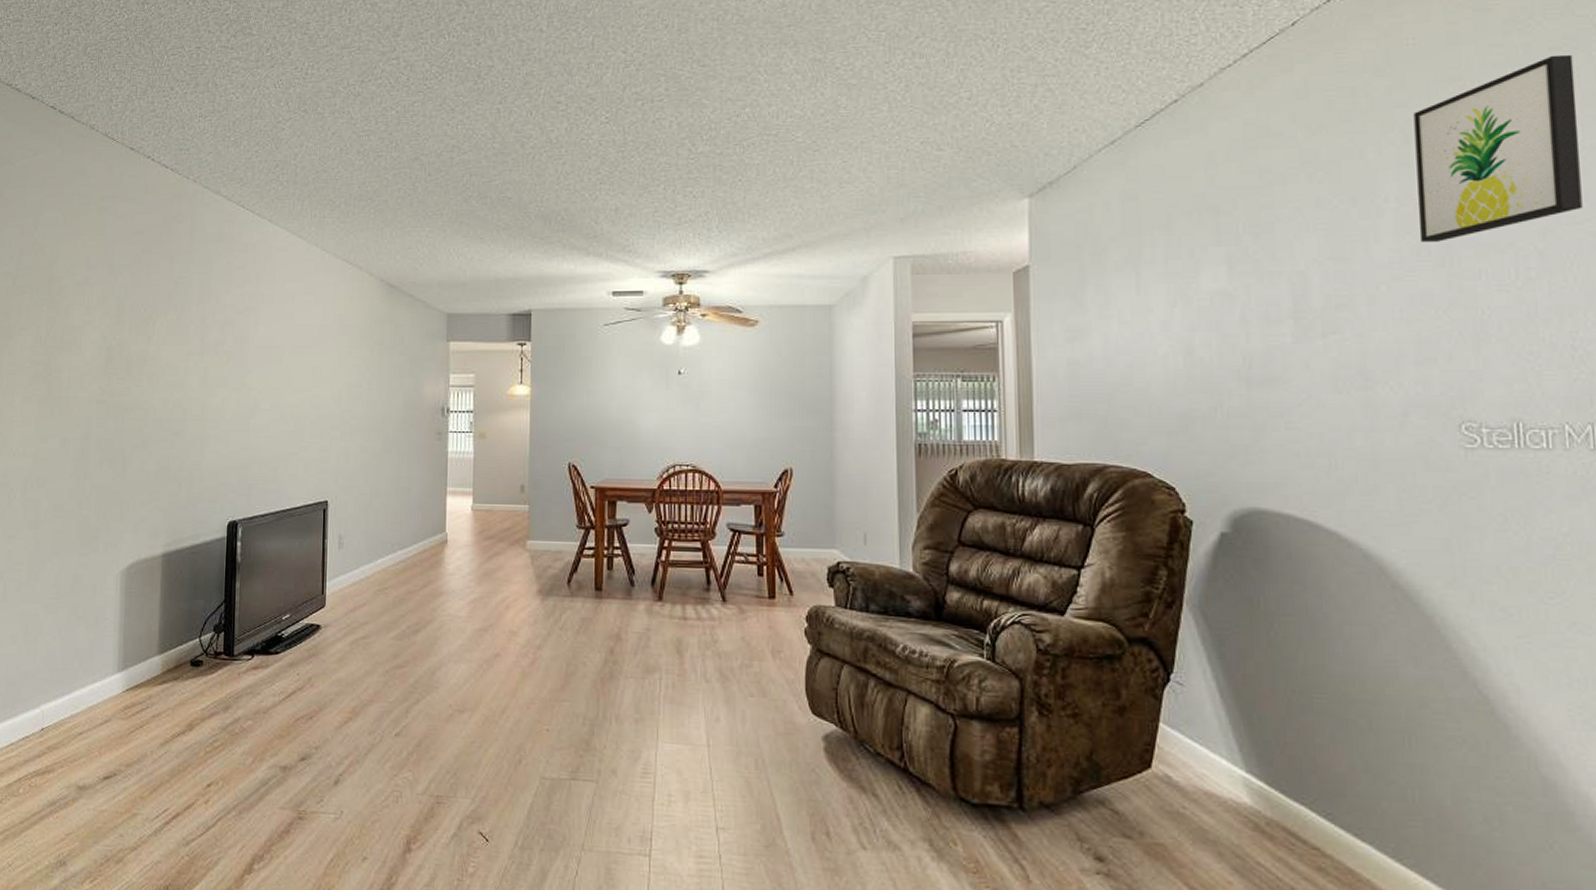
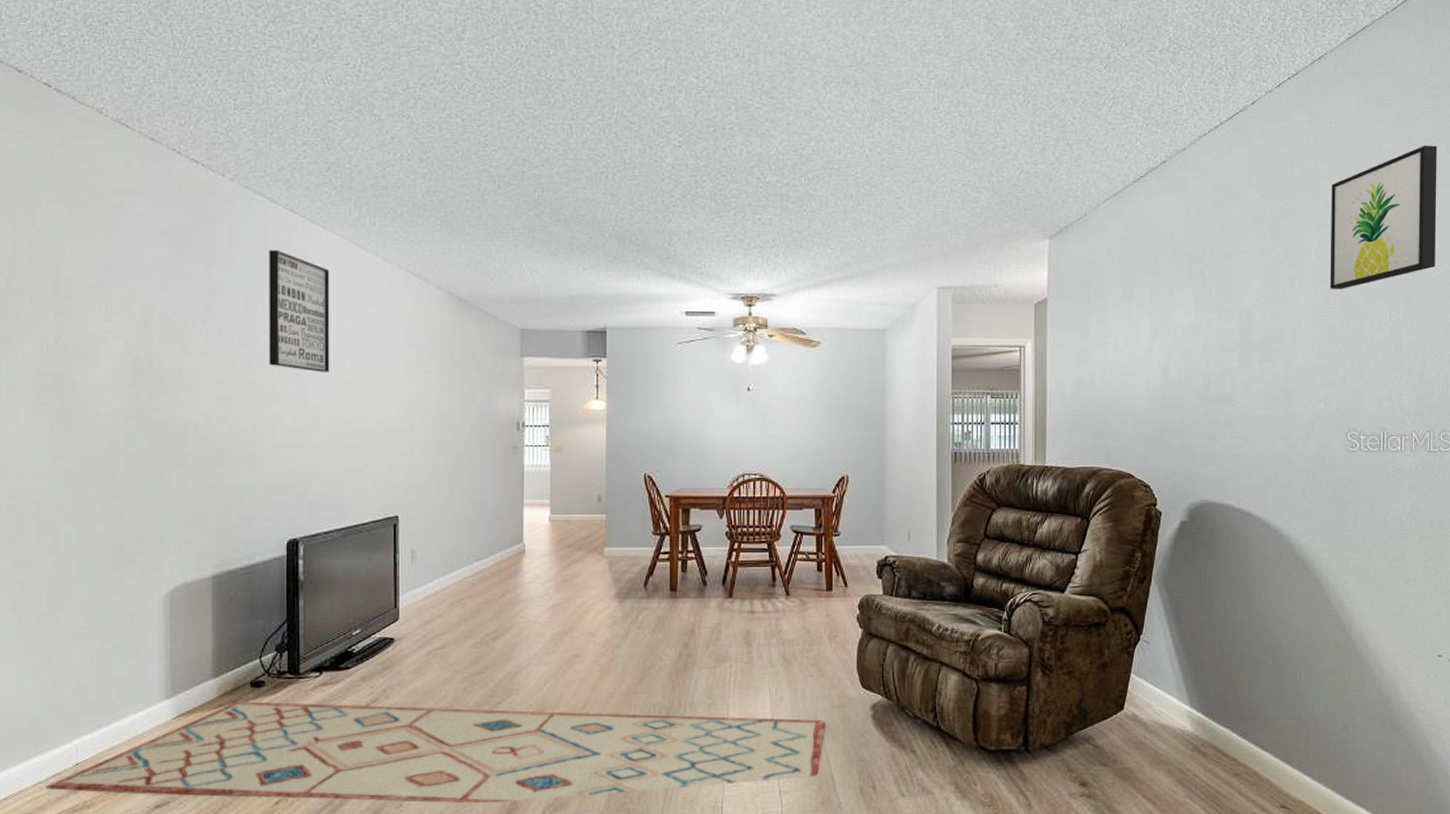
rug: none [16,679,769,815] -> present [45,701,825,804]
wall art: none [218,244,275,359] -> present [269,250,330,372]

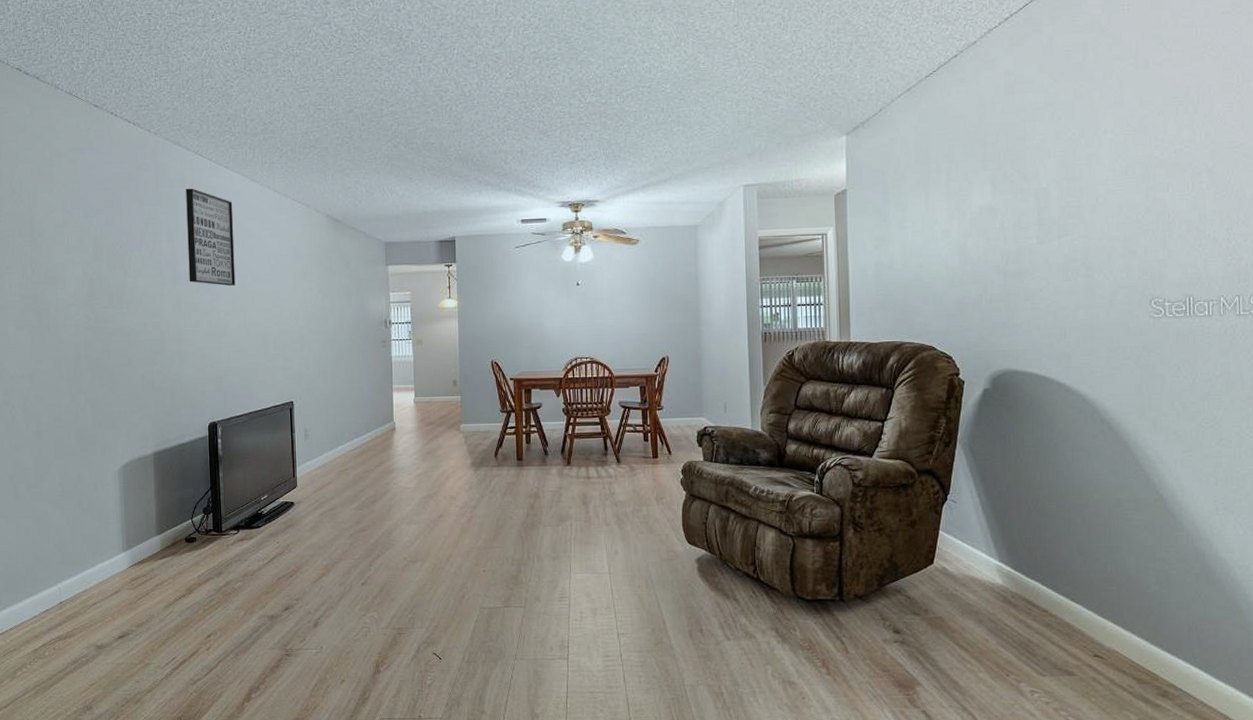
rug: present [45,701,825,804] -> none [39,554,656,639]
wall art: present [1329,145,1437,289] -> none [1126,17,1240,164]

